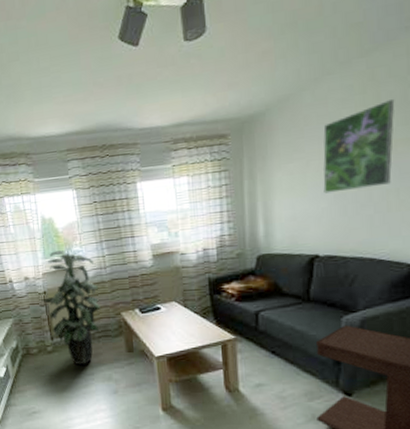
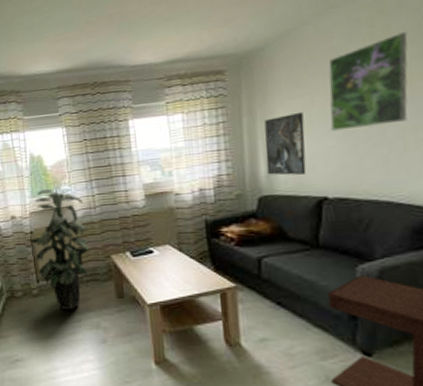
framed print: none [264,174,301,235] -> present [264,111,307,176]

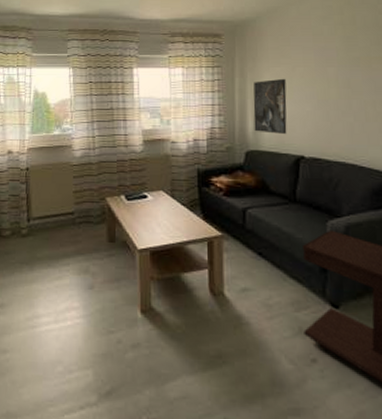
indoor plant: present [28,189,89,311] -> none [22,127,85,254]
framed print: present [328,32,408,131] -> none [307,23,368,98]

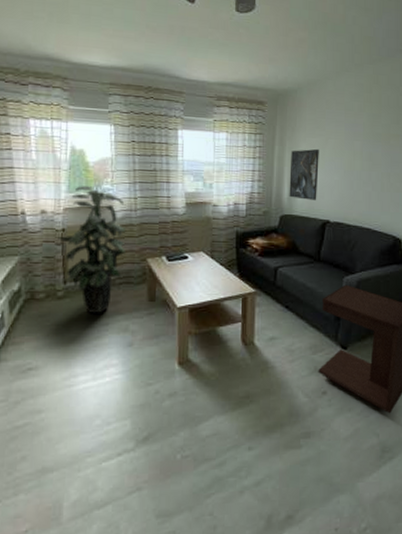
indoor plant: none [22,127,85,254] -> present [58,186,126,314]

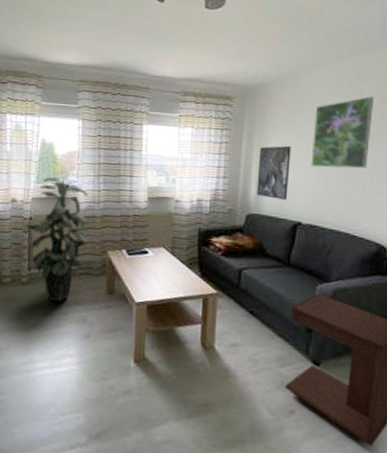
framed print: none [337,102,391,169] -> present [311,96,375,169]

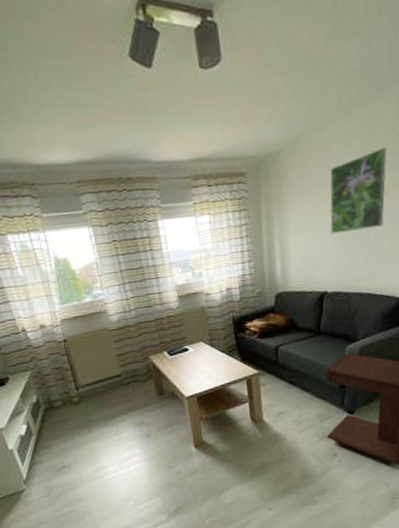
indoor plant: present [25,177,89,303] -> none [62,294,128,413]
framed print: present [256,145,291,200] -> none [280,216,312,274]

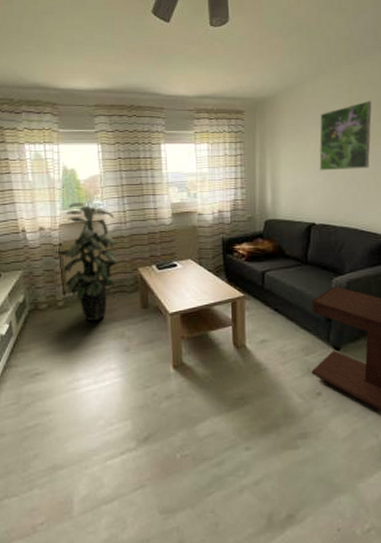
indoor plant: none [62,294,128,413] -> present [56,203,118,322]

